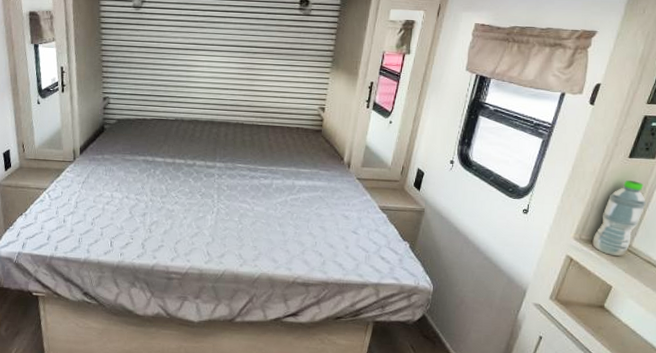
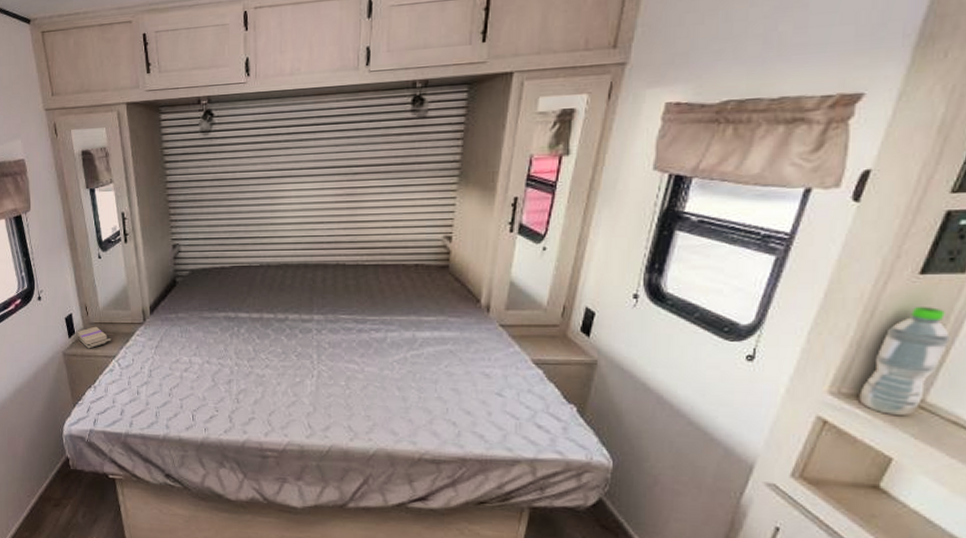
books: none [13,162,44,181] -> present [77,326,111,349]

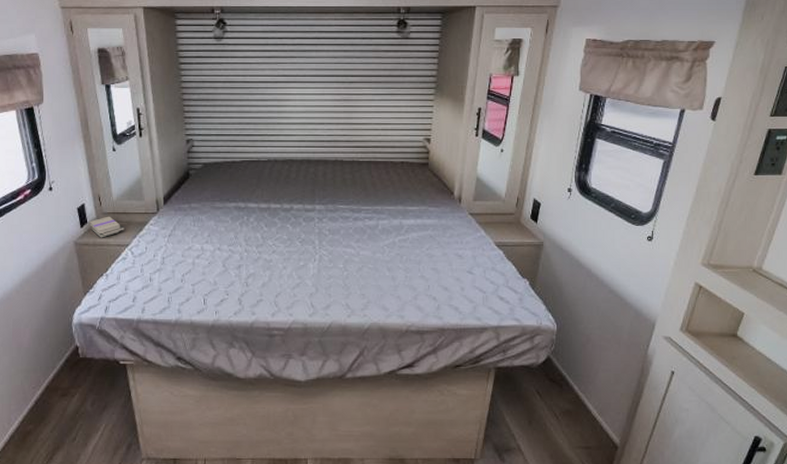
water bottle: present [859,307,950,416] -> none [721,199,775,281]

